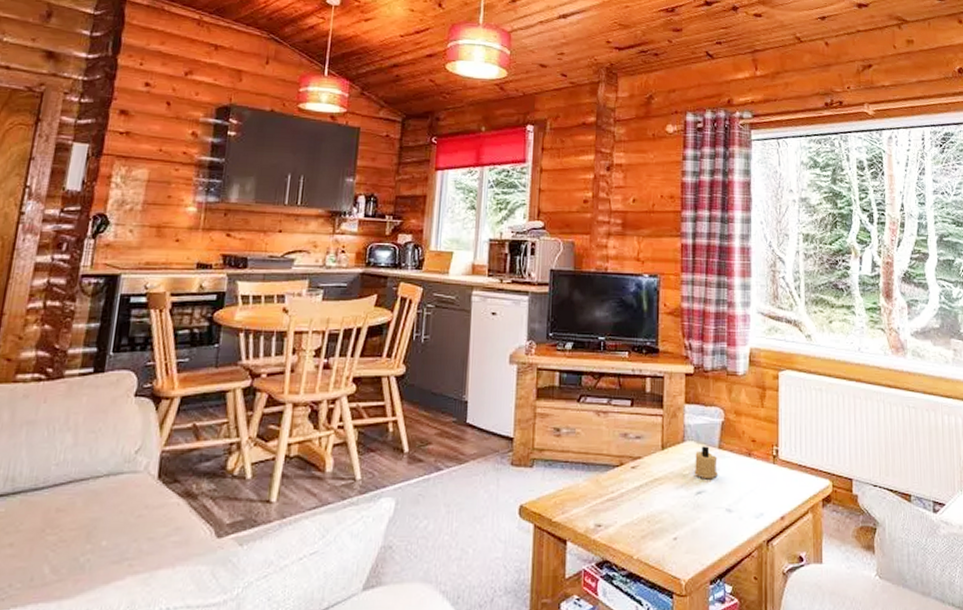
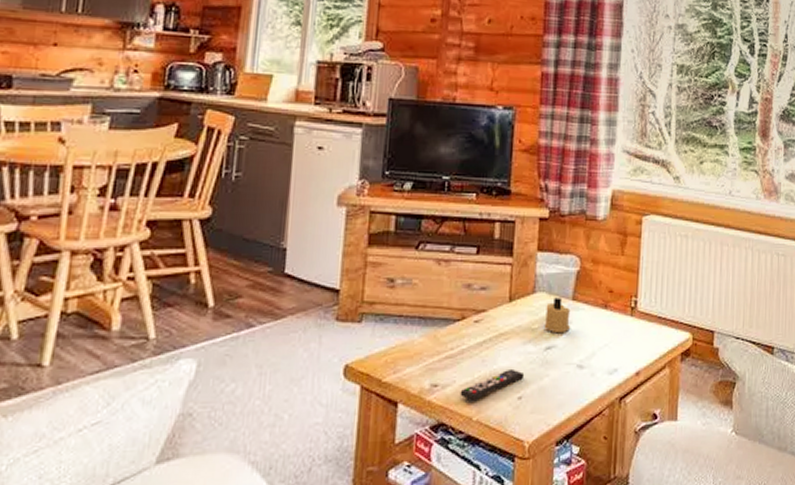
remote control: none [621,511,679,540] -> present [460,368,525,400]

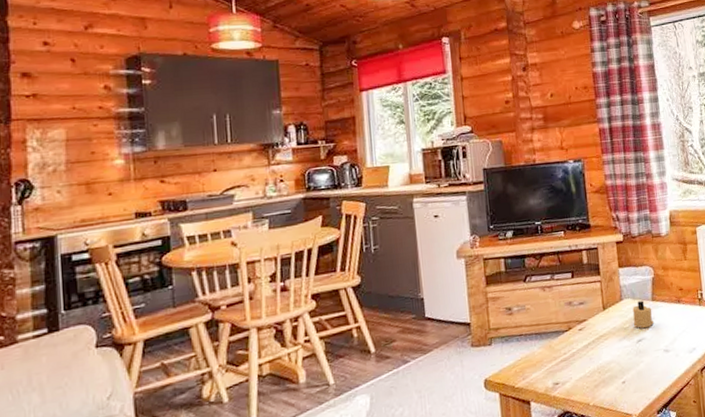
remote control: present [460,368,525,400] -> none [577,361,625,391]

